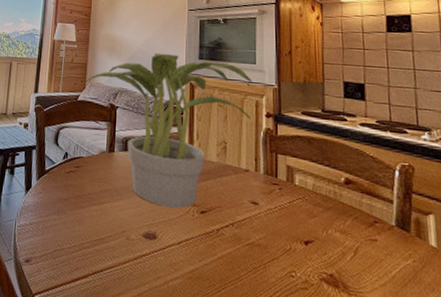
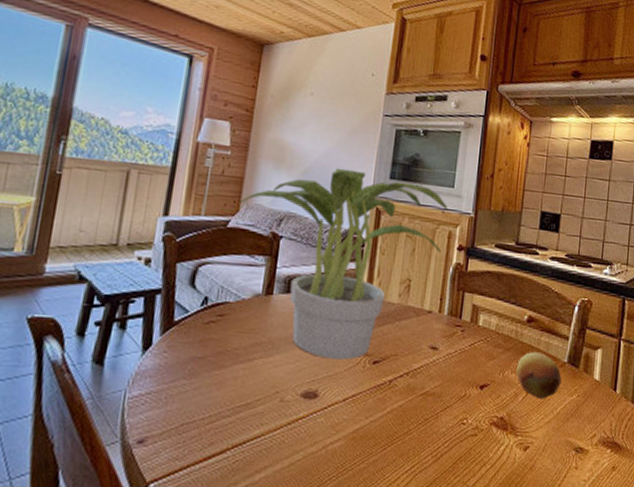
fruit: none [340,212,392,261] -> present [516,352,562,399]

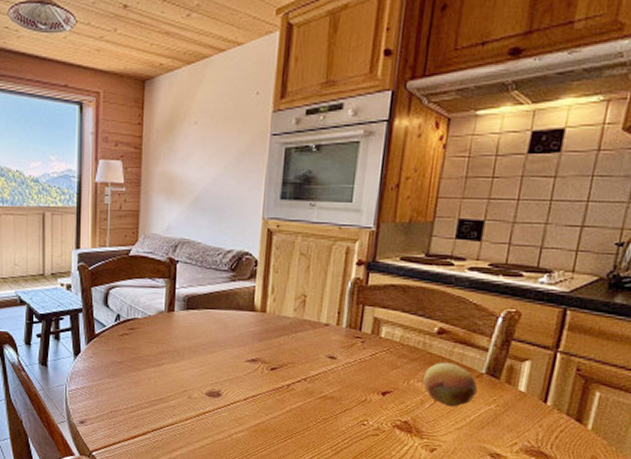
potted plant: present [238,167,448,360] -> none [137,193,346,366]

